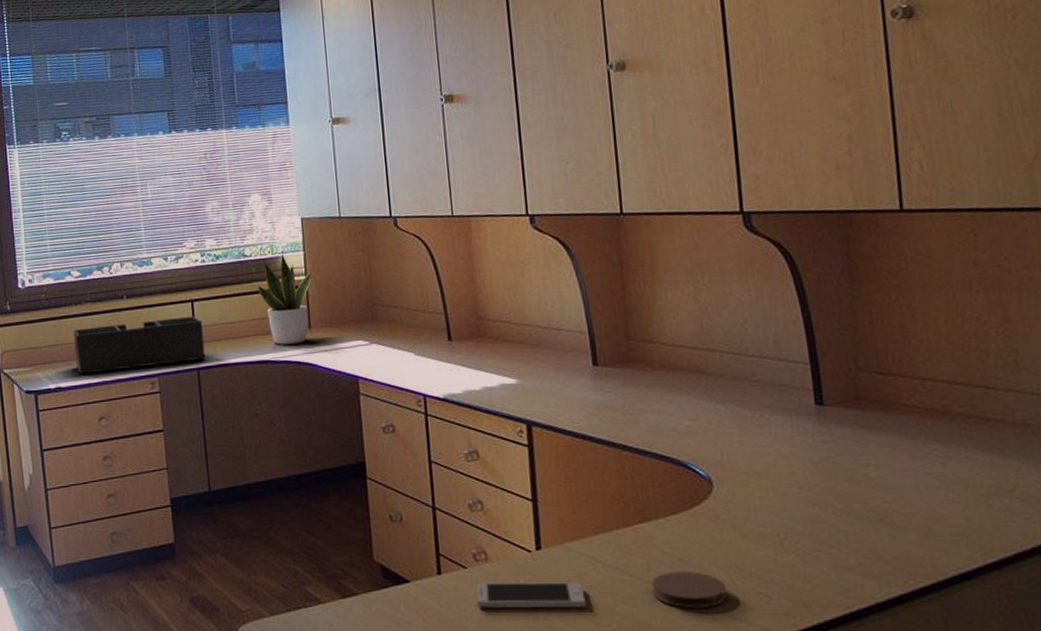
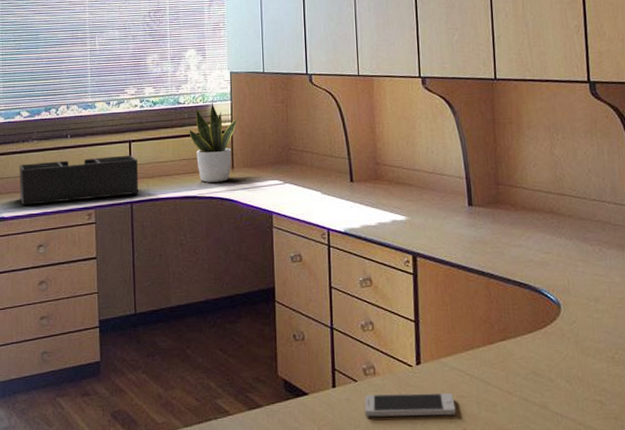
coaster: present [651,571,727,608] -> none [510,382,570,414]

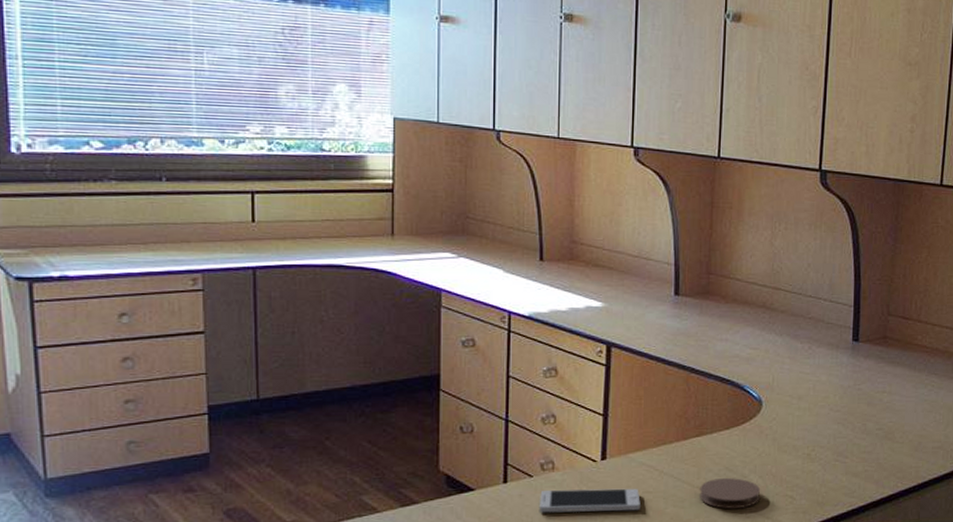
desk organizer: present [19,155,139,206] -> none [89,209,265,263]
potted plant: present [189,101,238,183] -> none [335,152,401,250]
coaster: none [510,382,570,414] -> present [700,478,761,509]

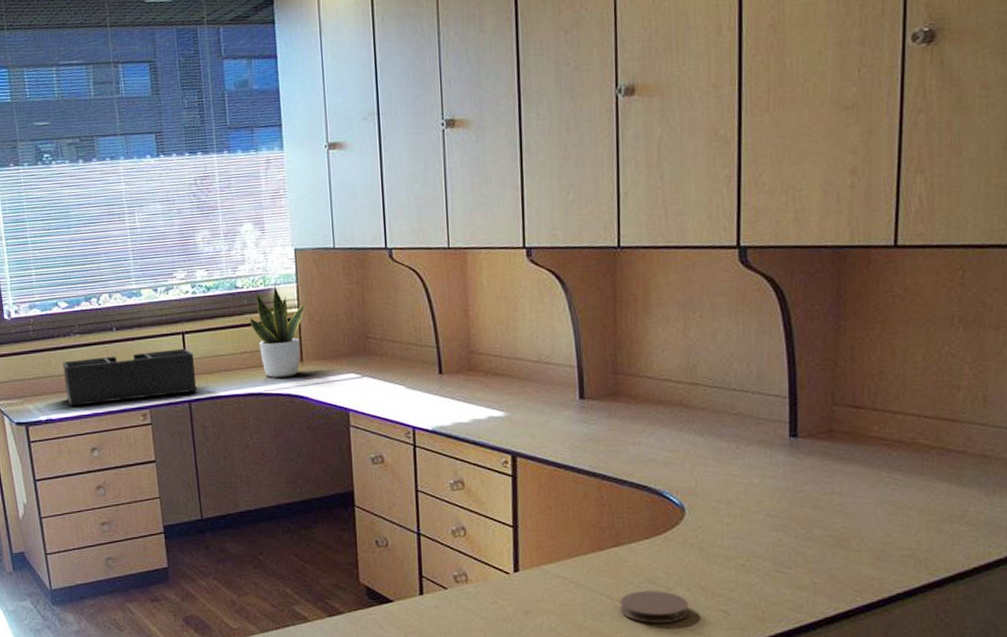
desk organizer: none [89,209,265,263] -> present [62,348,197,407]
potted plant: none [335,152,401,250] -> present [249,284,305,378]
smartphone: present [538,488,641,513] -> none [455,600,558,625]

